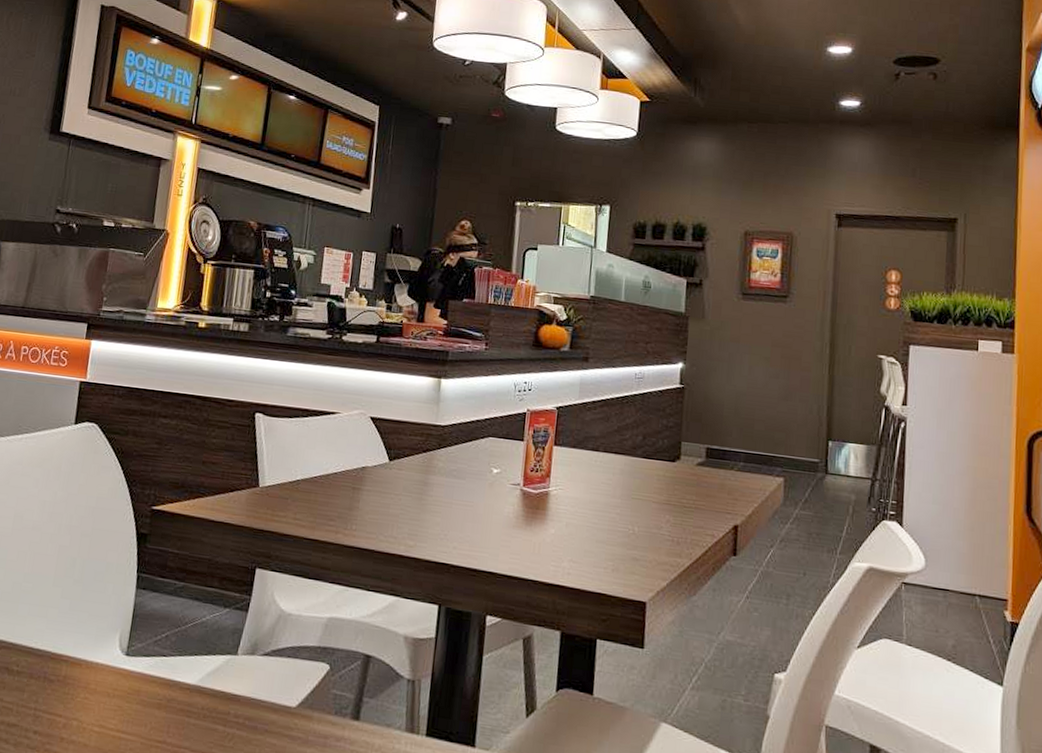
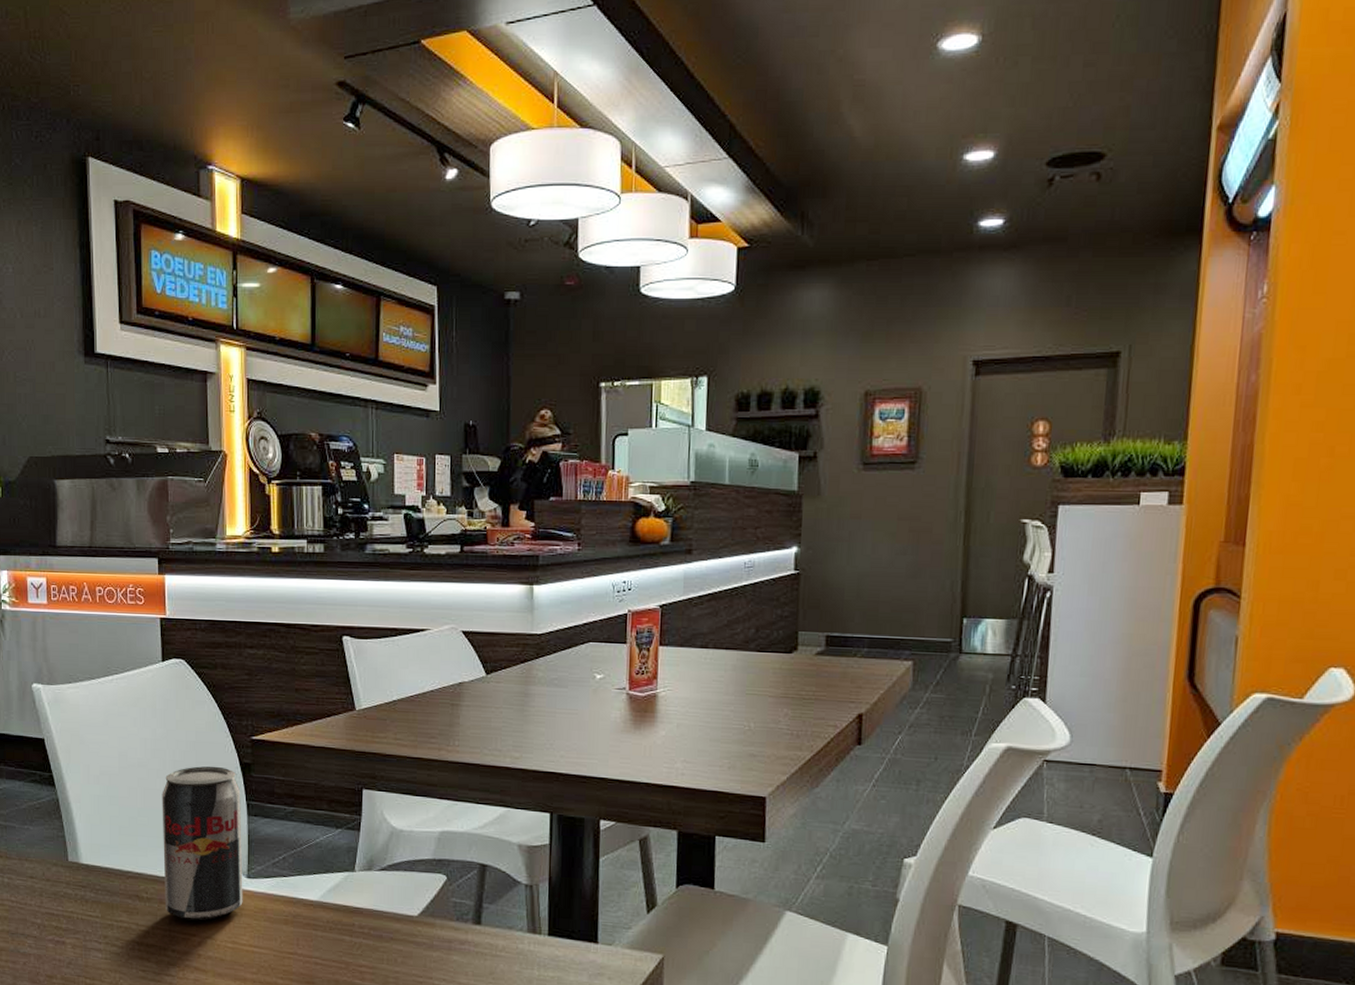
beverage can: none [35,533,133,700] -> present [162,766,243,921]

